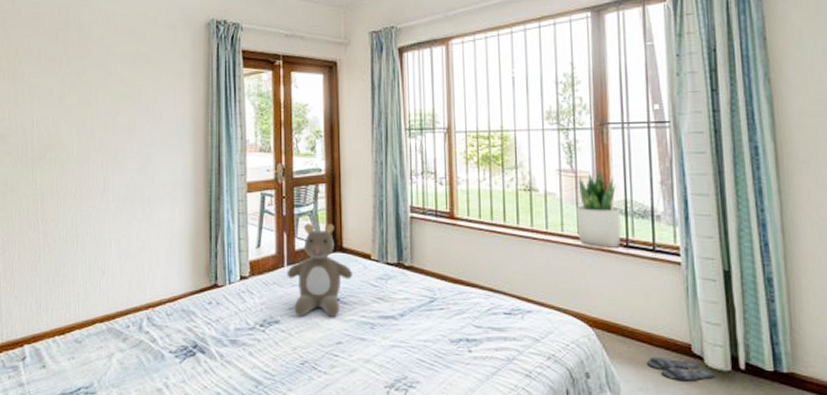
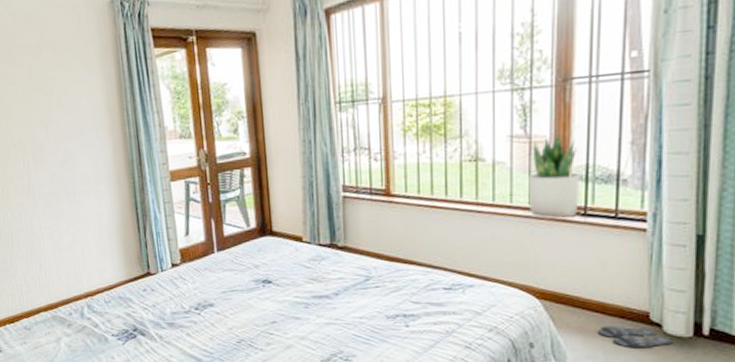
teddy bear: present [287,223,354,317] -> none [217,208,285,299]

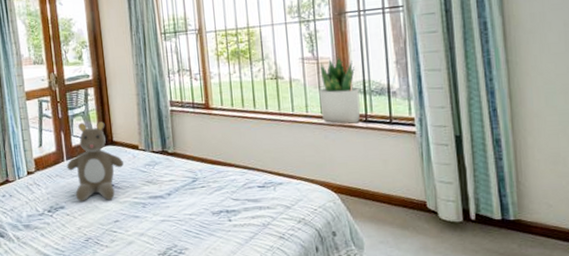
teddy bear: none [217,208,285,299] -> present [66,121,125,202]
slippers: present [599,325,674,348] -> none [387,213,448,233]

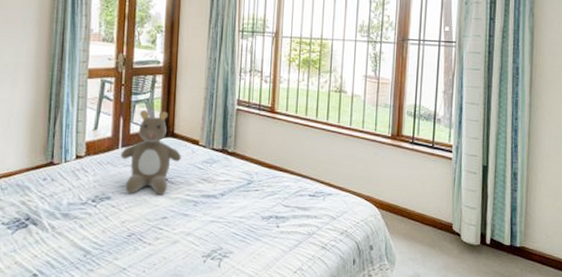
planter: present [319,57,361,125] -> none [375,80,410,145]

